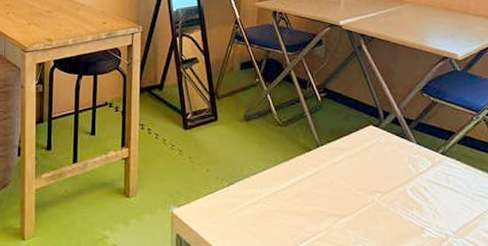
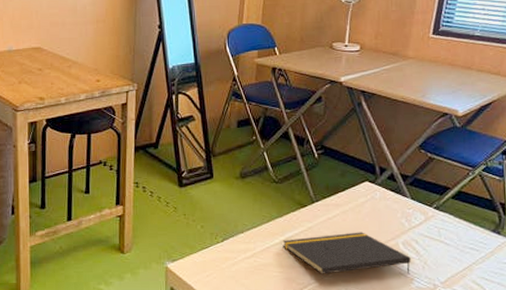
notepad: none [289,177,421,223] -> present [282,232,411,274]

